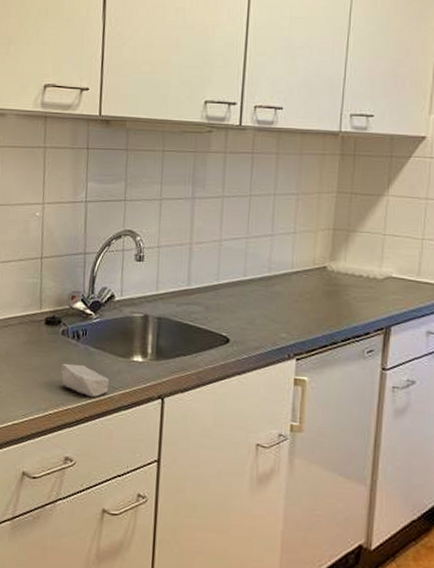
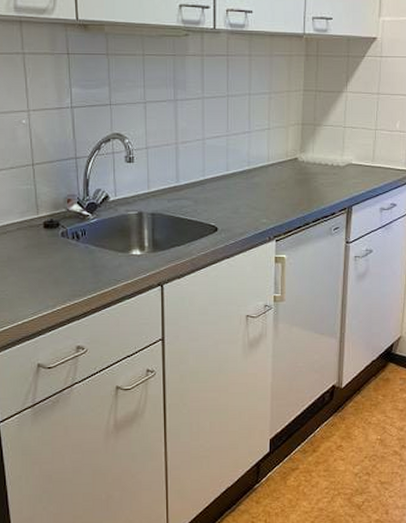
soap bar: present [61,363,109,397] -> none [65,262,111,290]

